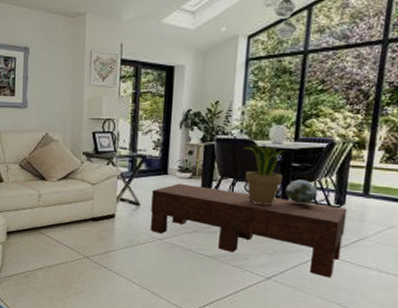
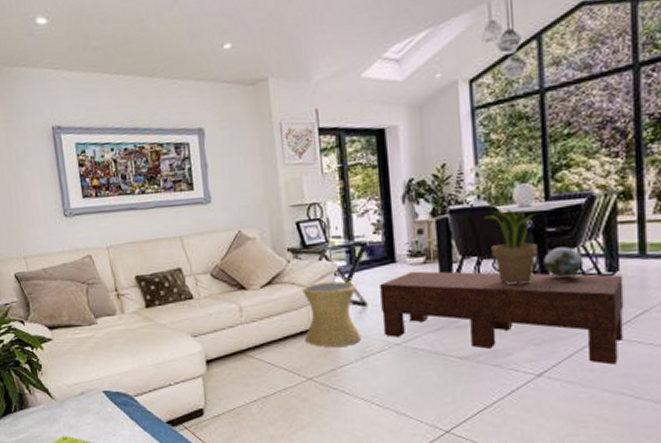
side table: none [87,182,134,235] -> present [302,281,361,347]

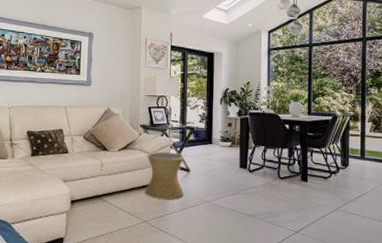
coffee table: present [380,271,624,365] -> none [199,151,351,229]
potted plant: present [484,209,540,285] -> none [271,117,304,169]
decorative sphere: present [544,246,584,279] -> none [305,146,328,168]

